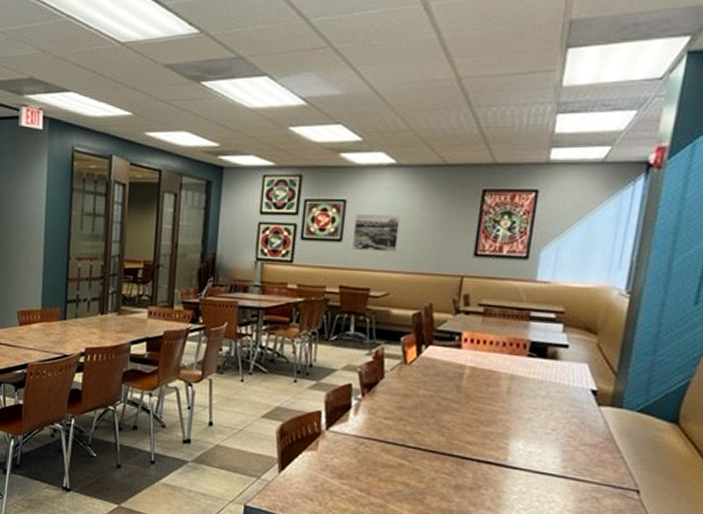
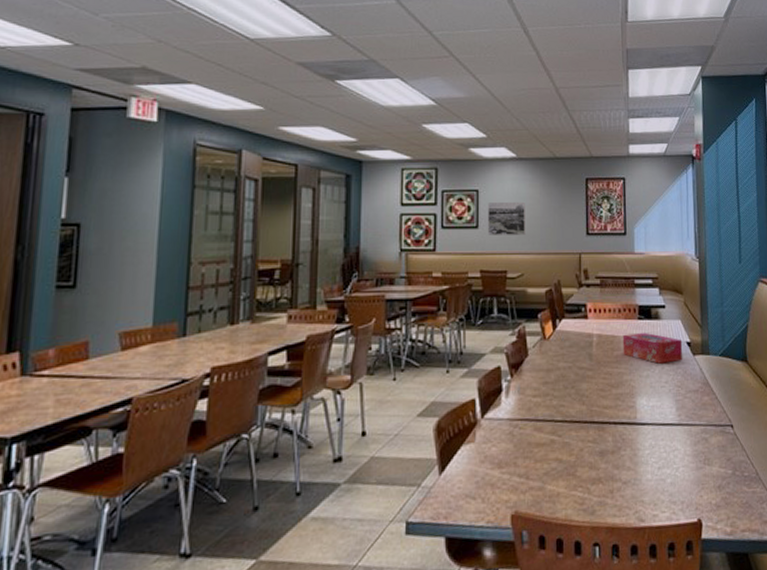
tissue box: none [500,370,586,410] -> present [622,332,683,364]

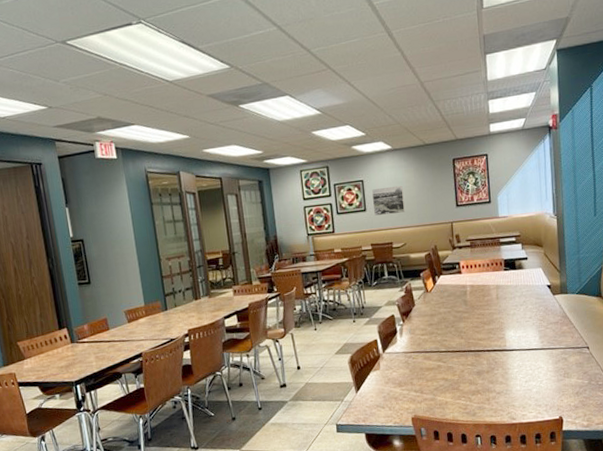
tissue box: present [622,332,683,364] -> none [491,280,544,304]

